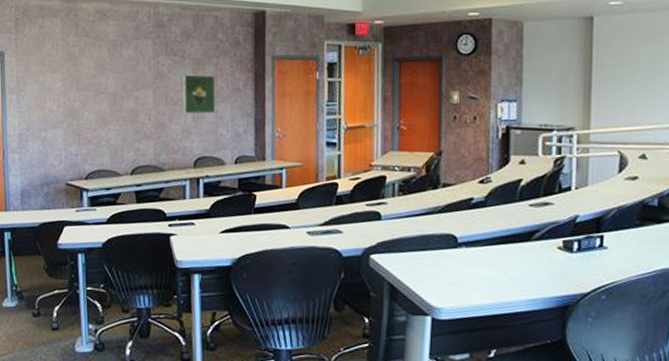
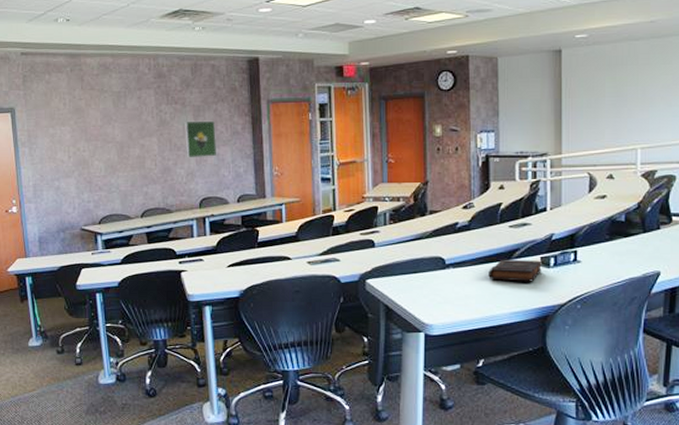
book: none [504,240,564,267] -> present [488,259,542,282]

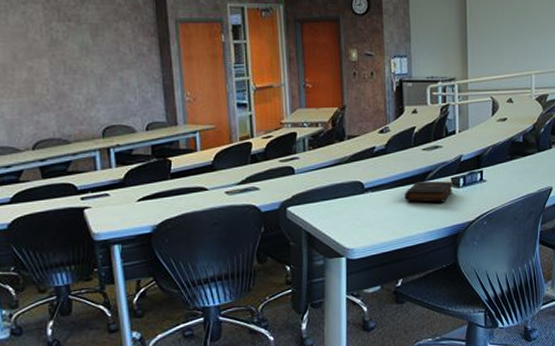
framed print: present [185,120,217,158] -> none [81,40,121,83]

